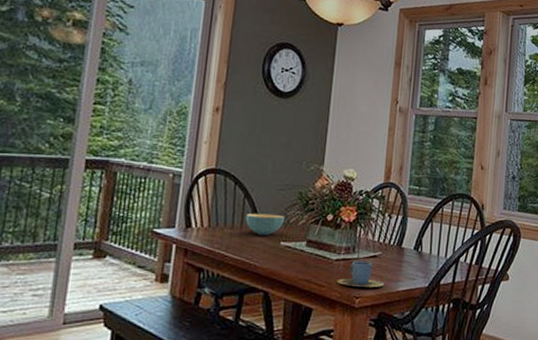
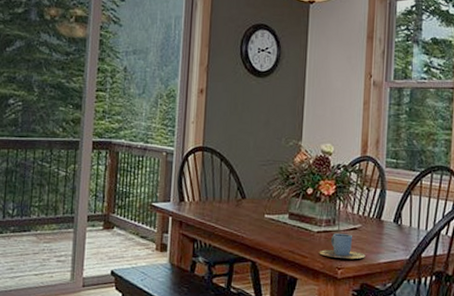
cereal bowl: present [245,213,286,236] -> none [231,187,268,209]

